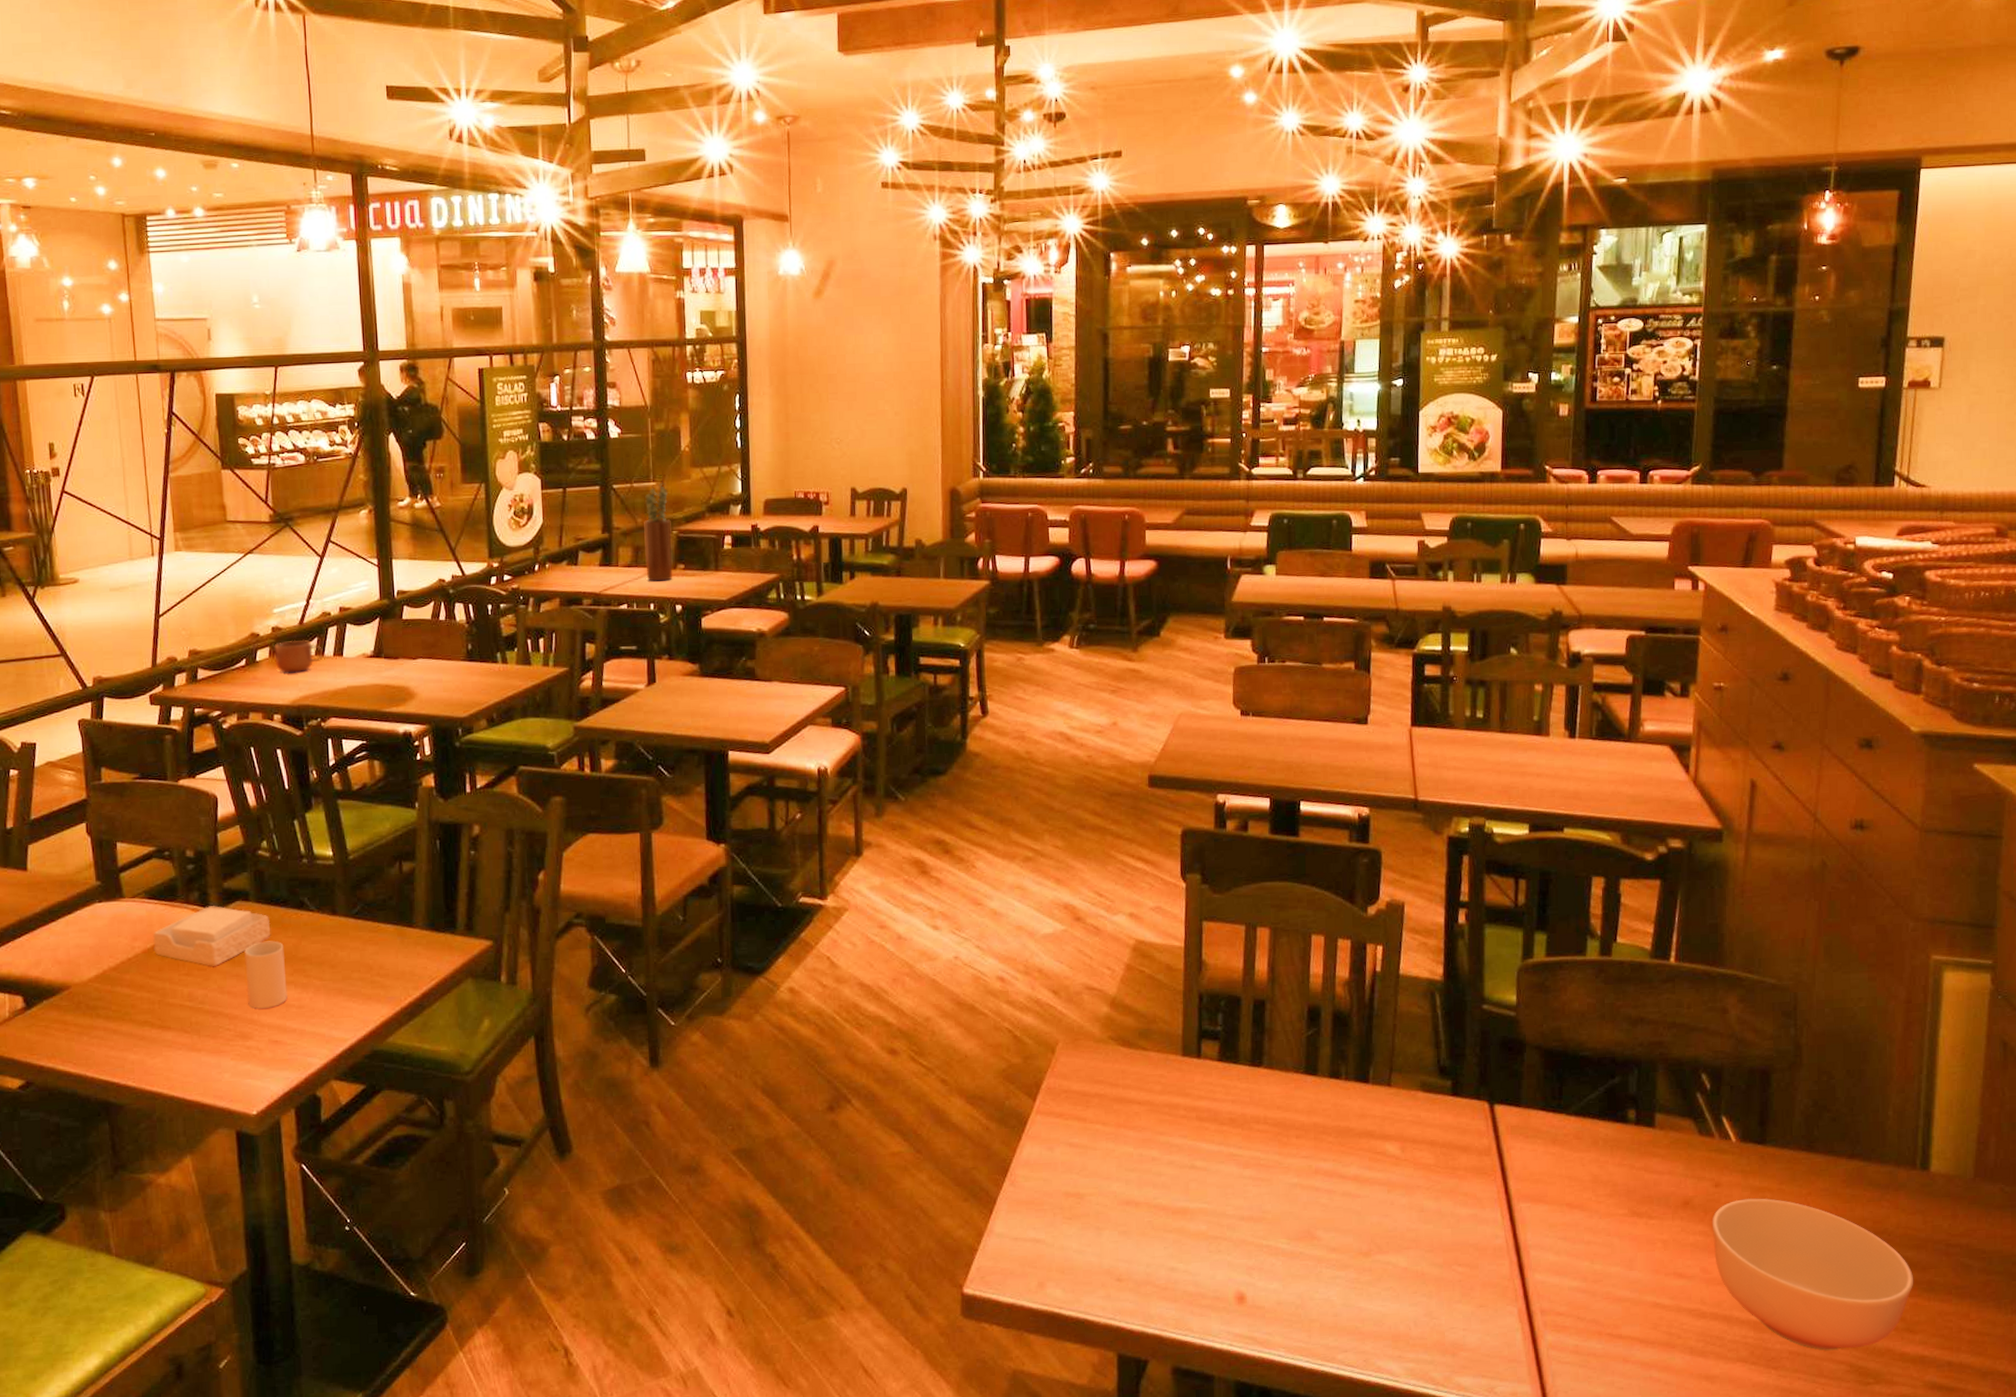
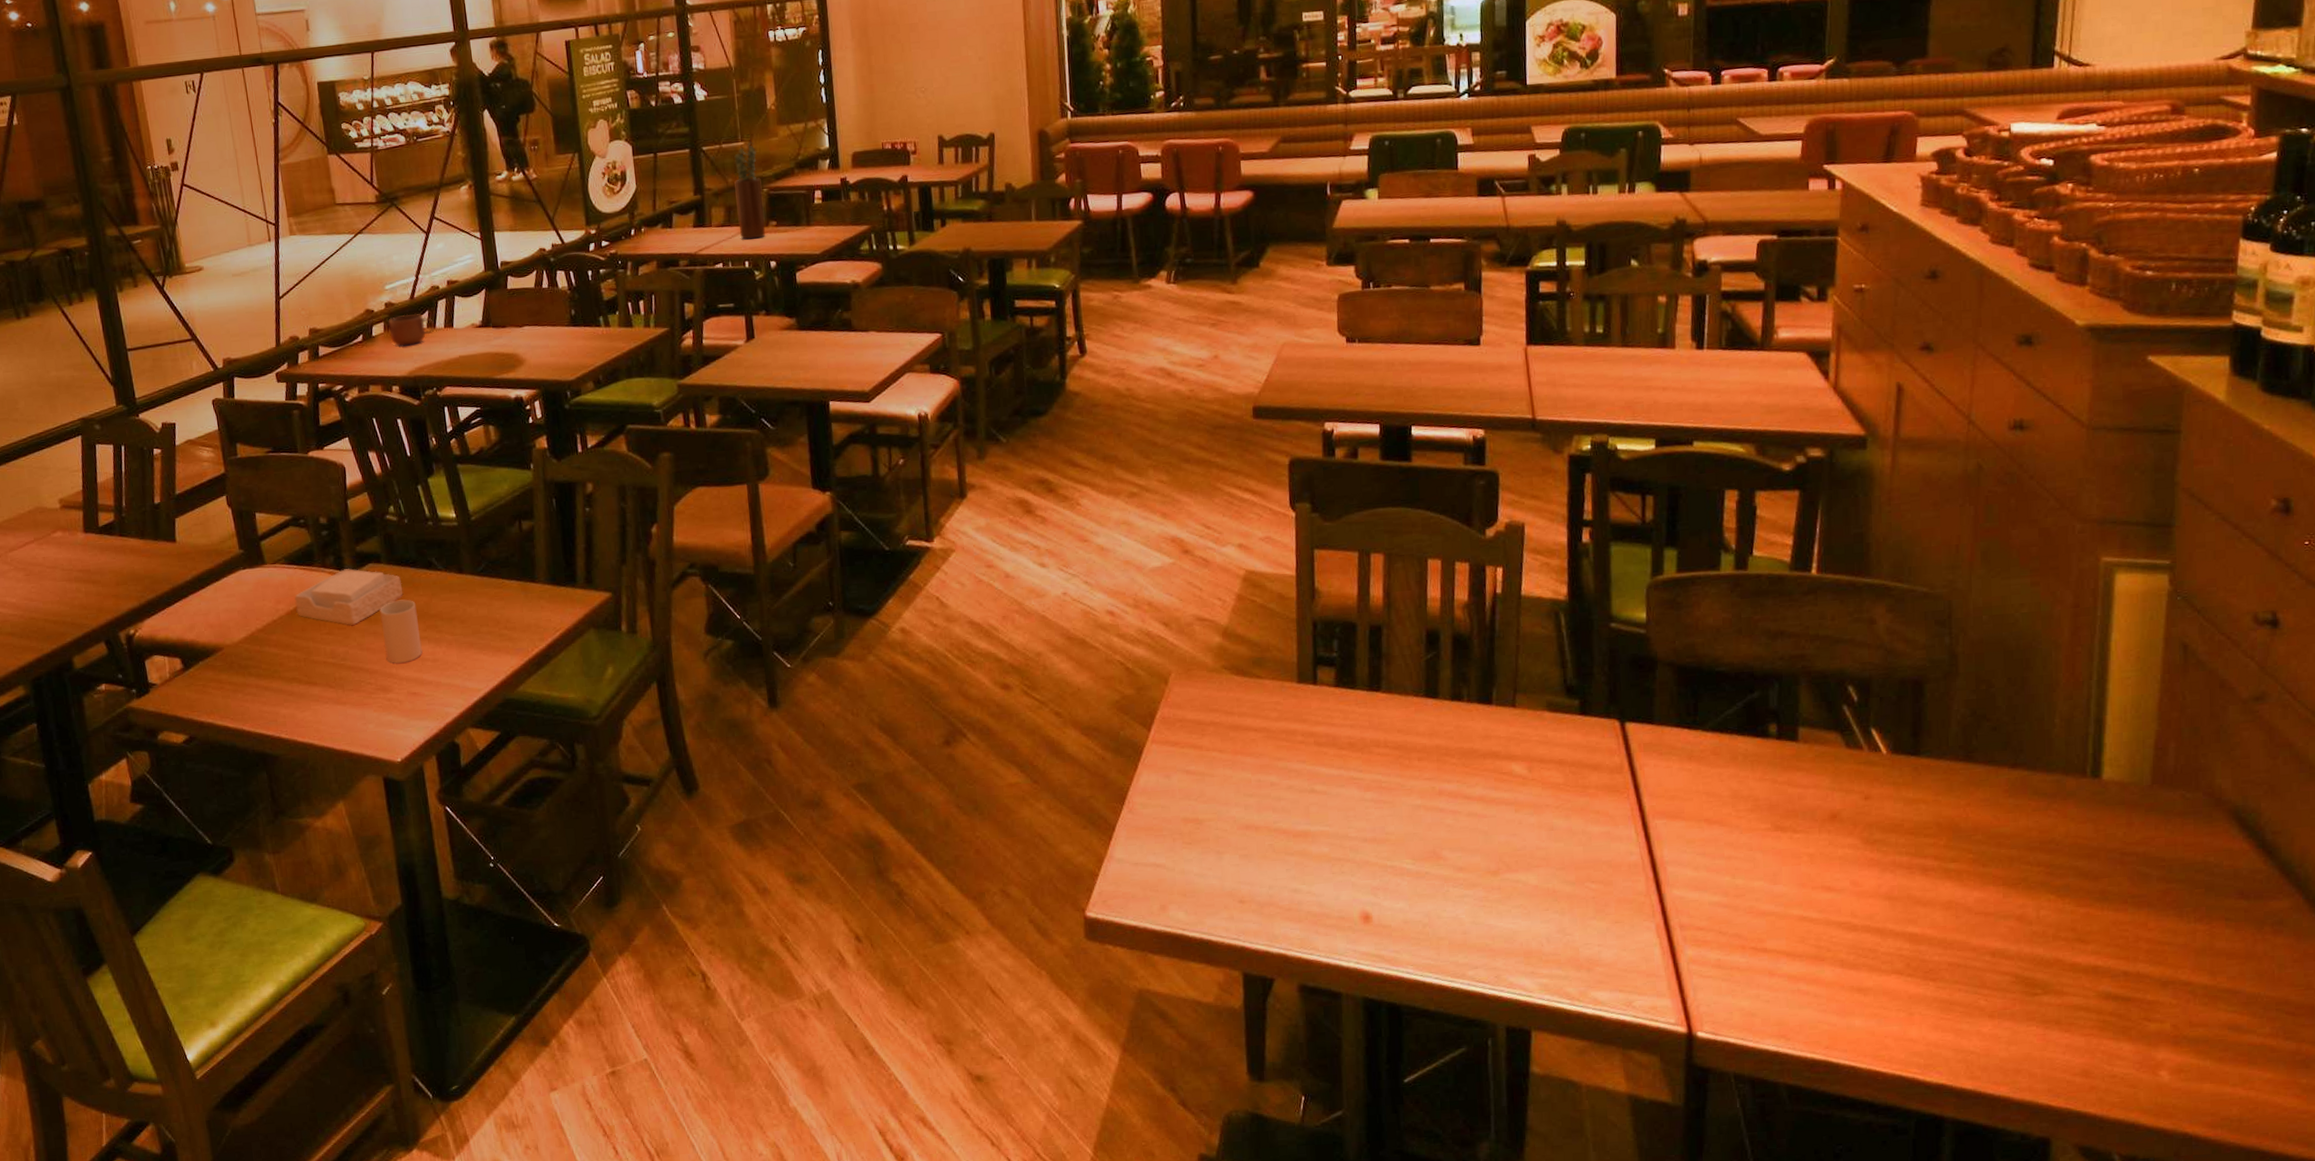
bowl: present [1711,1198,1914,1350] -> none [1861,810,2085,961]

